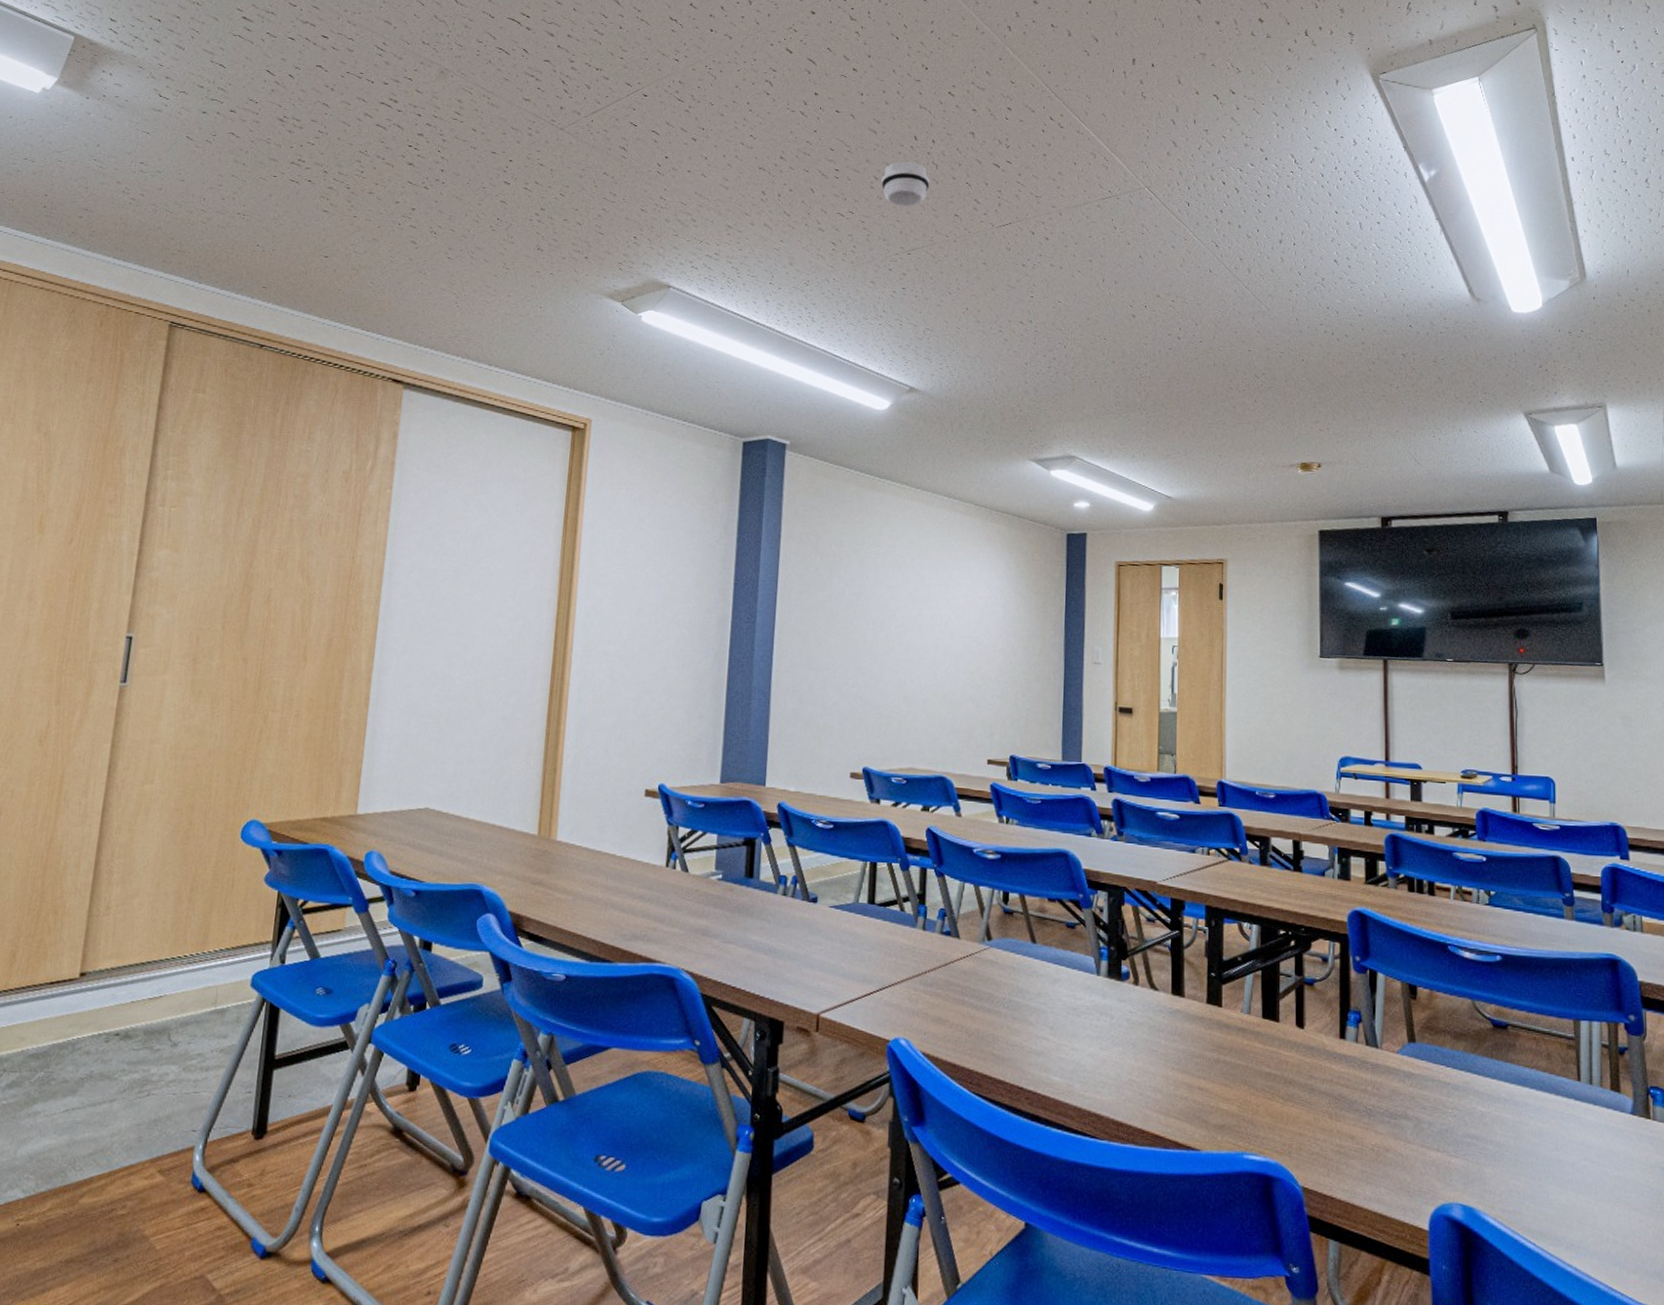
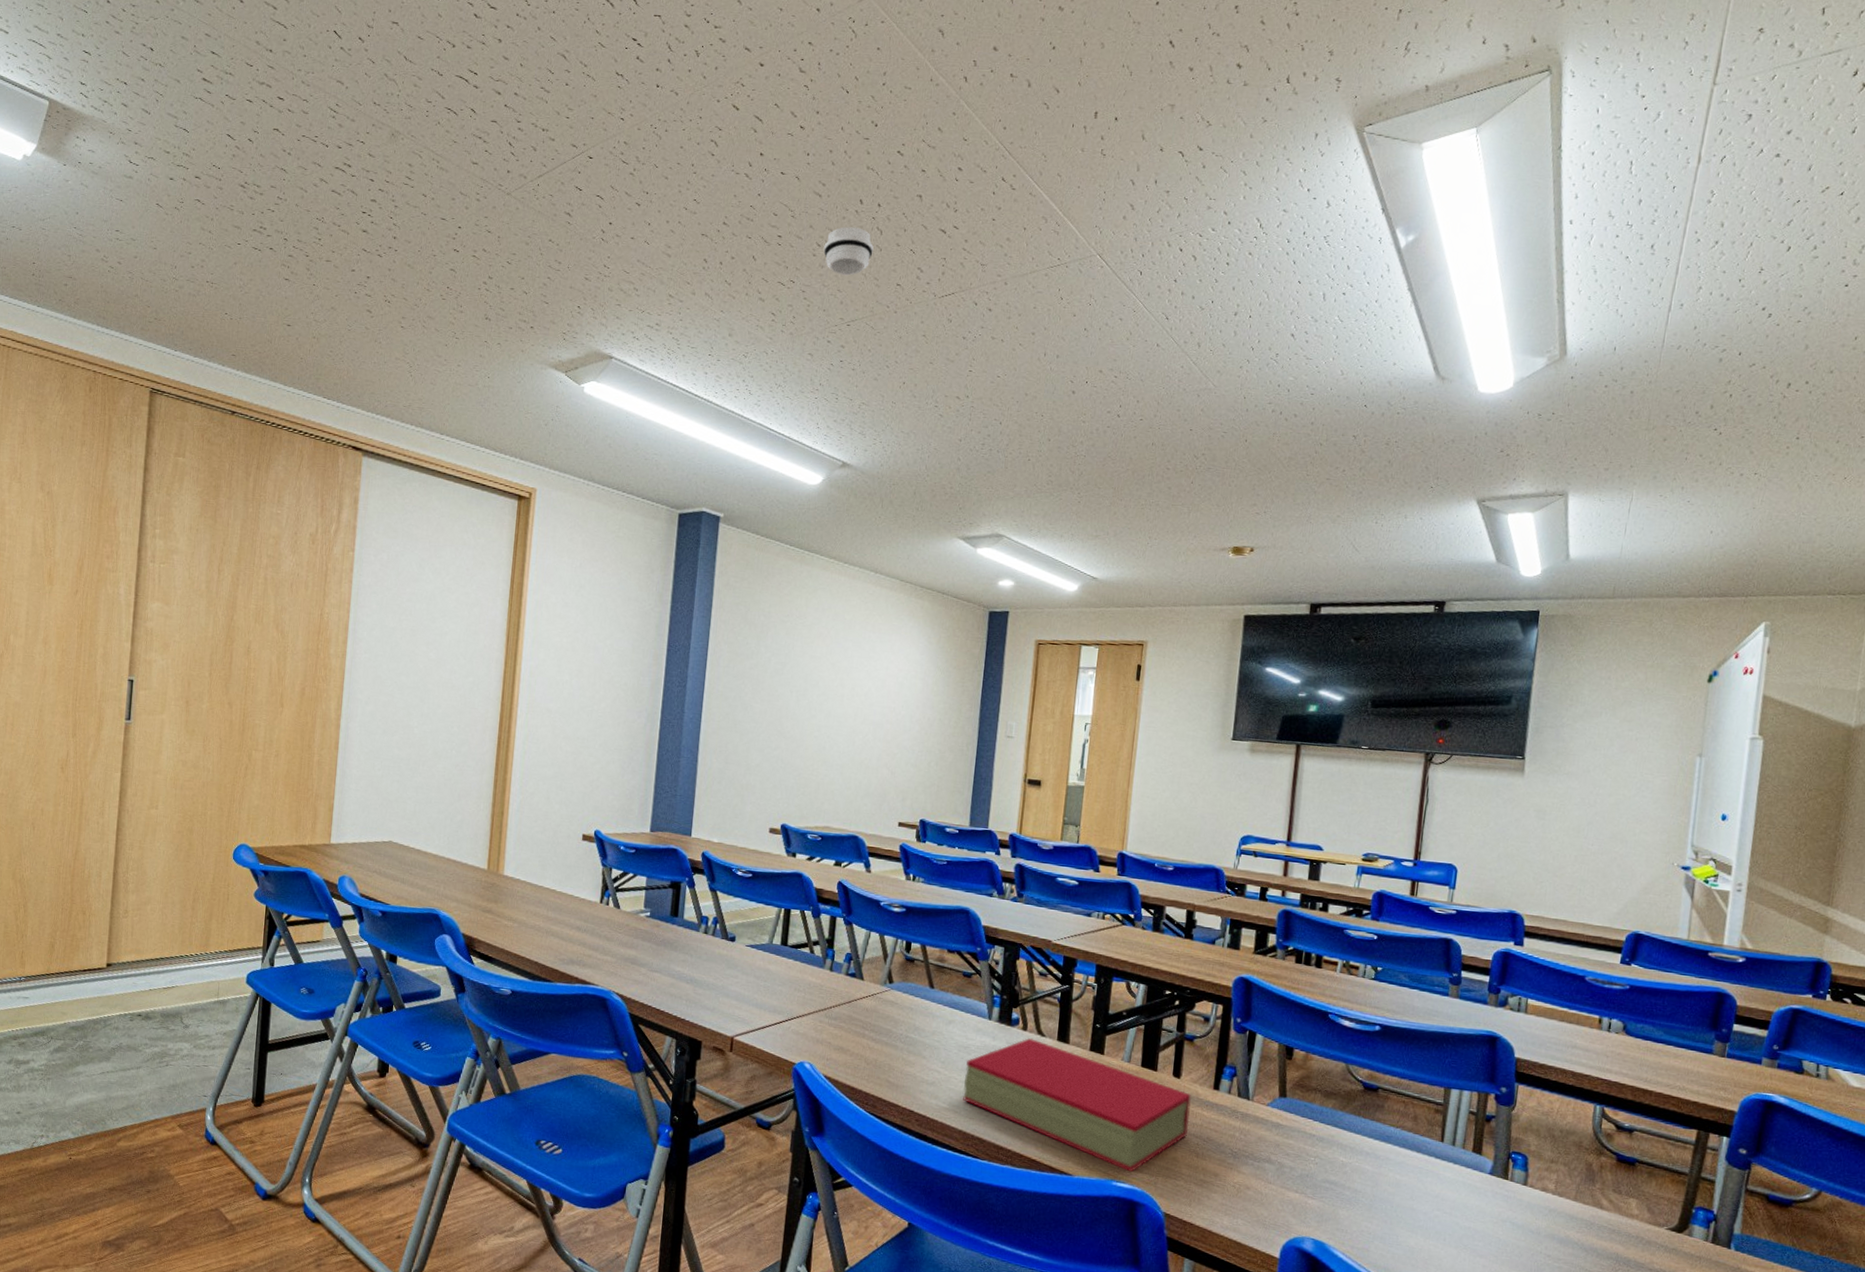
book: none [1075,994,1319,1142] -> present [963,1038,1191,1172]

